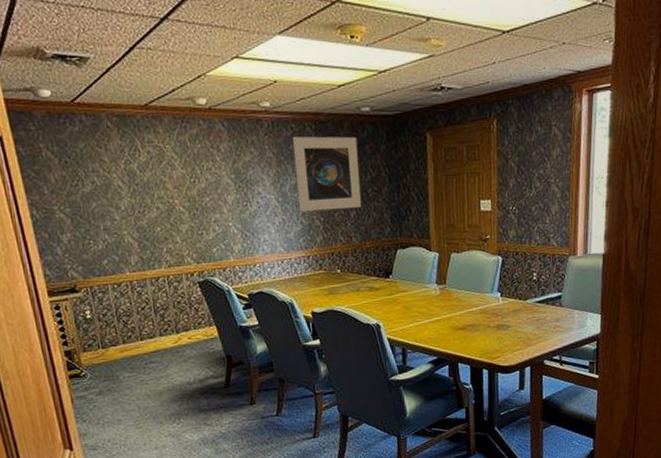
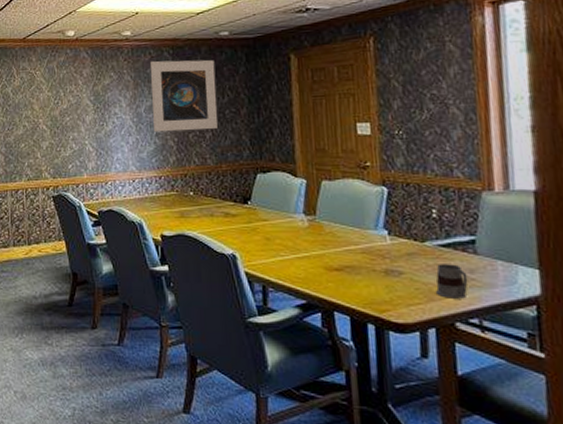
mug: none [531,315,554,343] -> present [435,264,468,299]

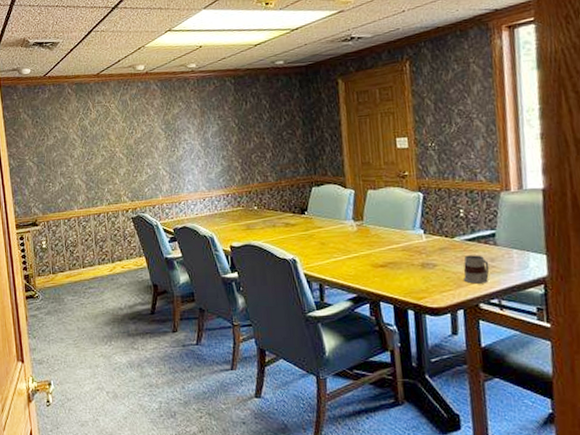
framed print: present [151,60,218,133] -> none [215,87,276,155]

